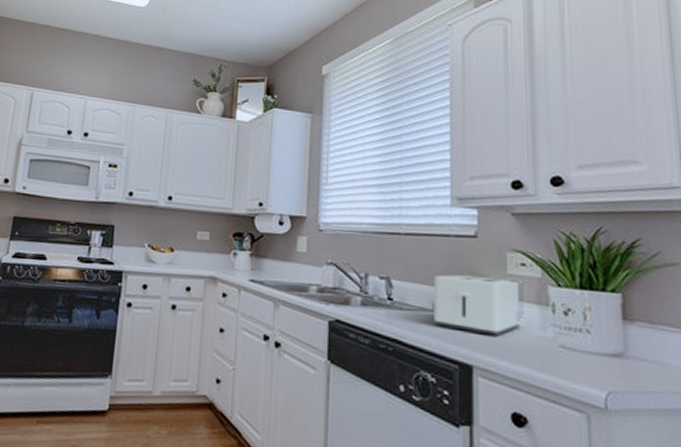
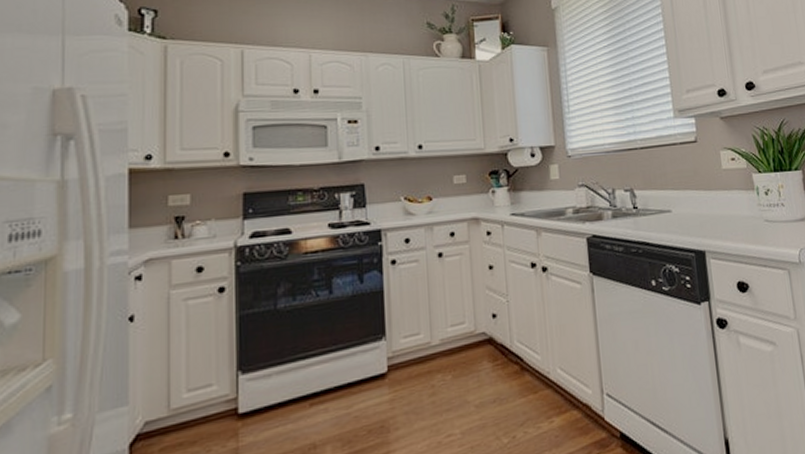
toaster: present [432,274,523,336] -> none [668,173,737,224]

